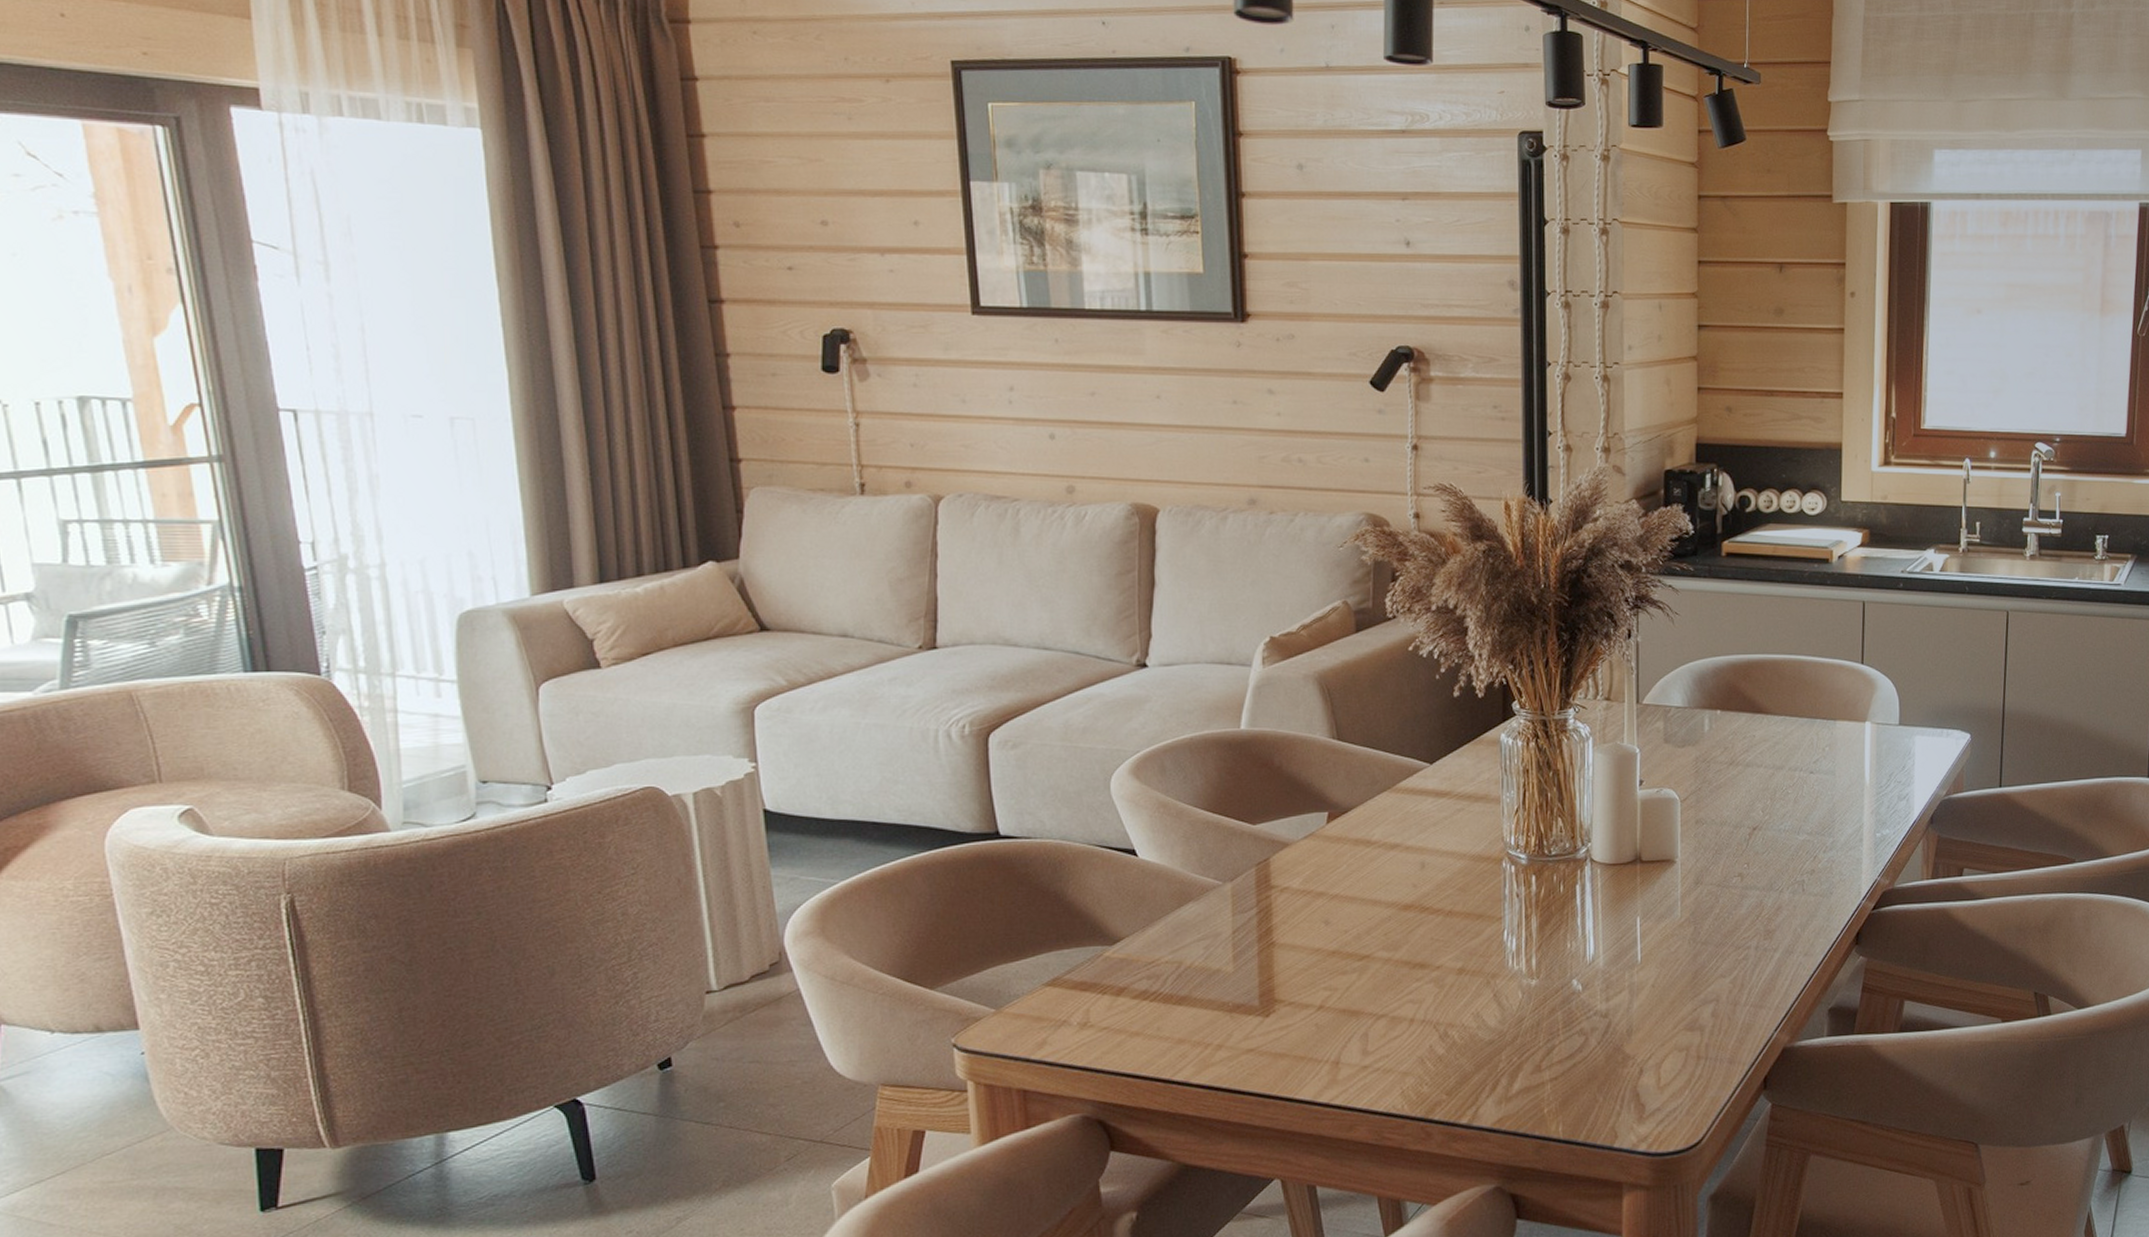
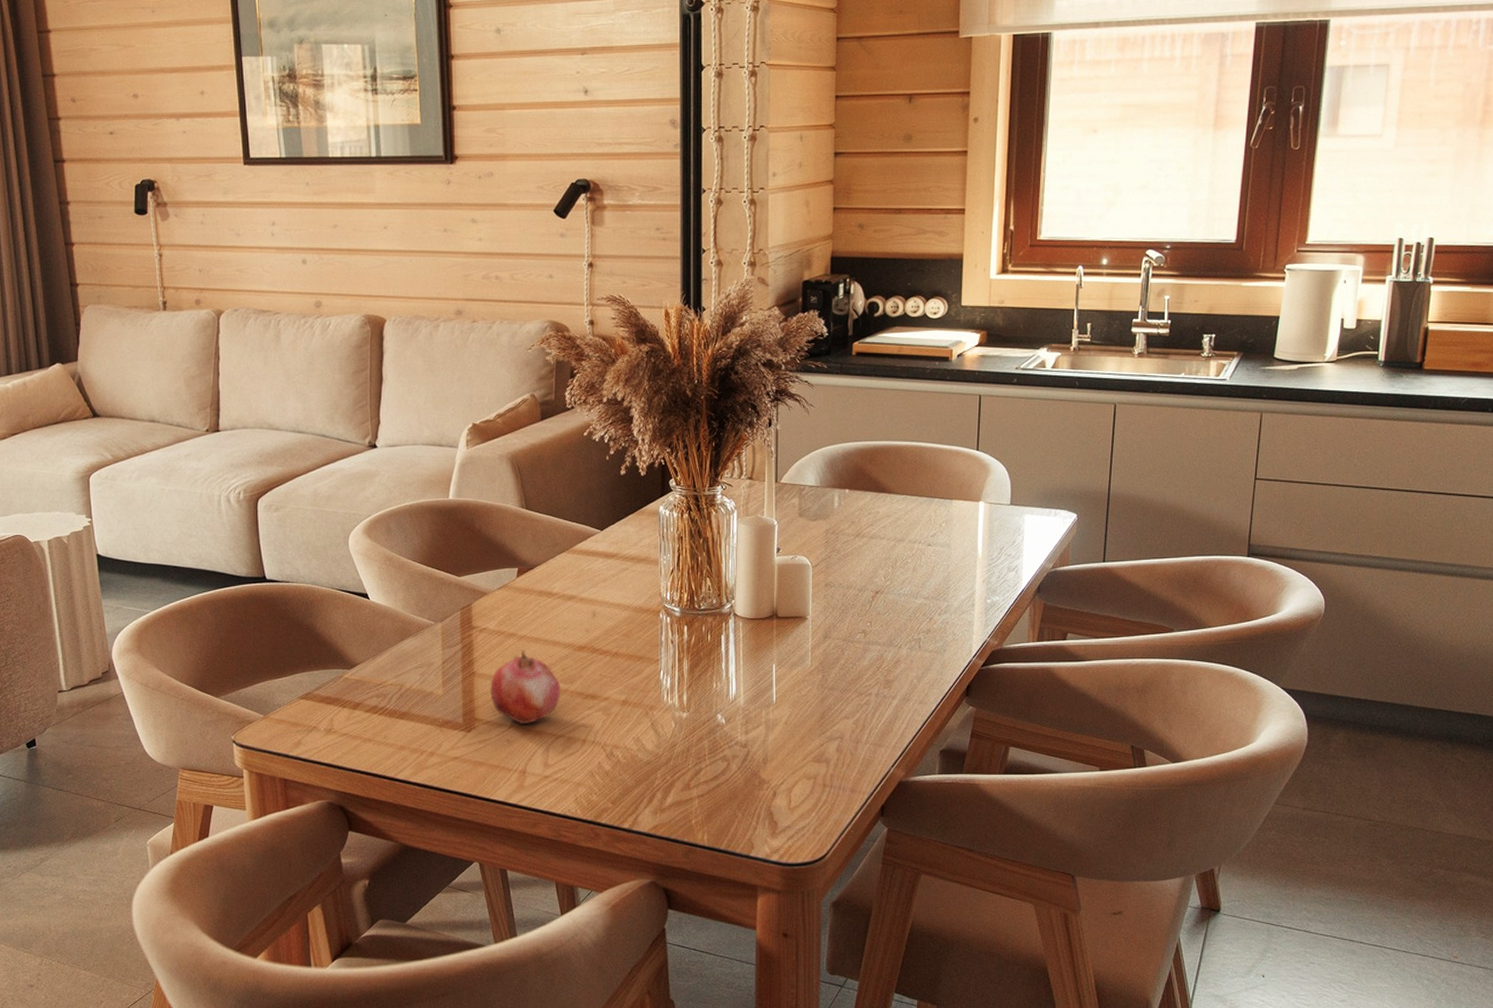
fruit: none [1294,912,1383,1005] -> present [490,650,561,725]

